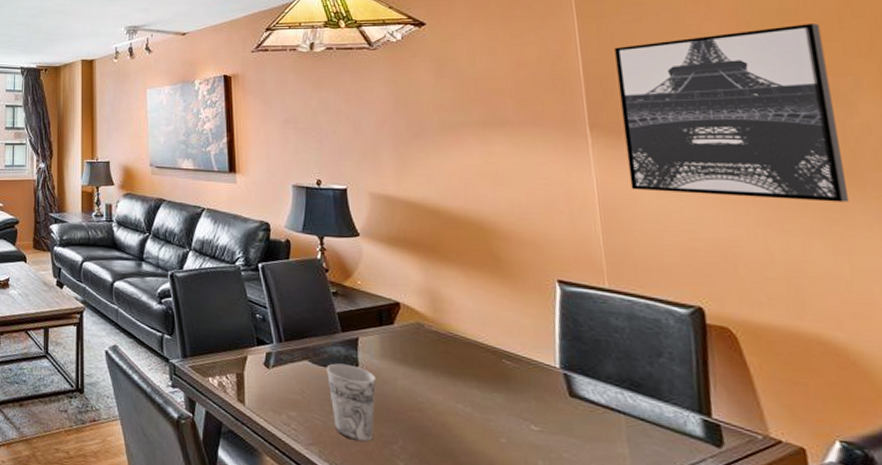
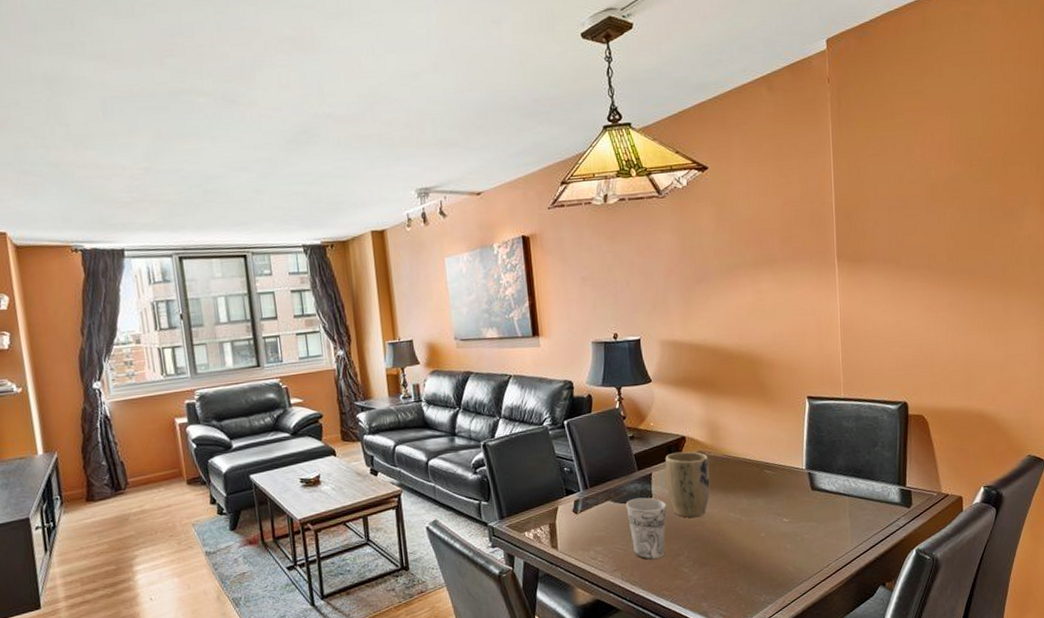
plant pot: none [374,318,432,402] -> present [665,451,711,518]
wall art: present [614,23,850,202] -> none [860,149,1010,310]

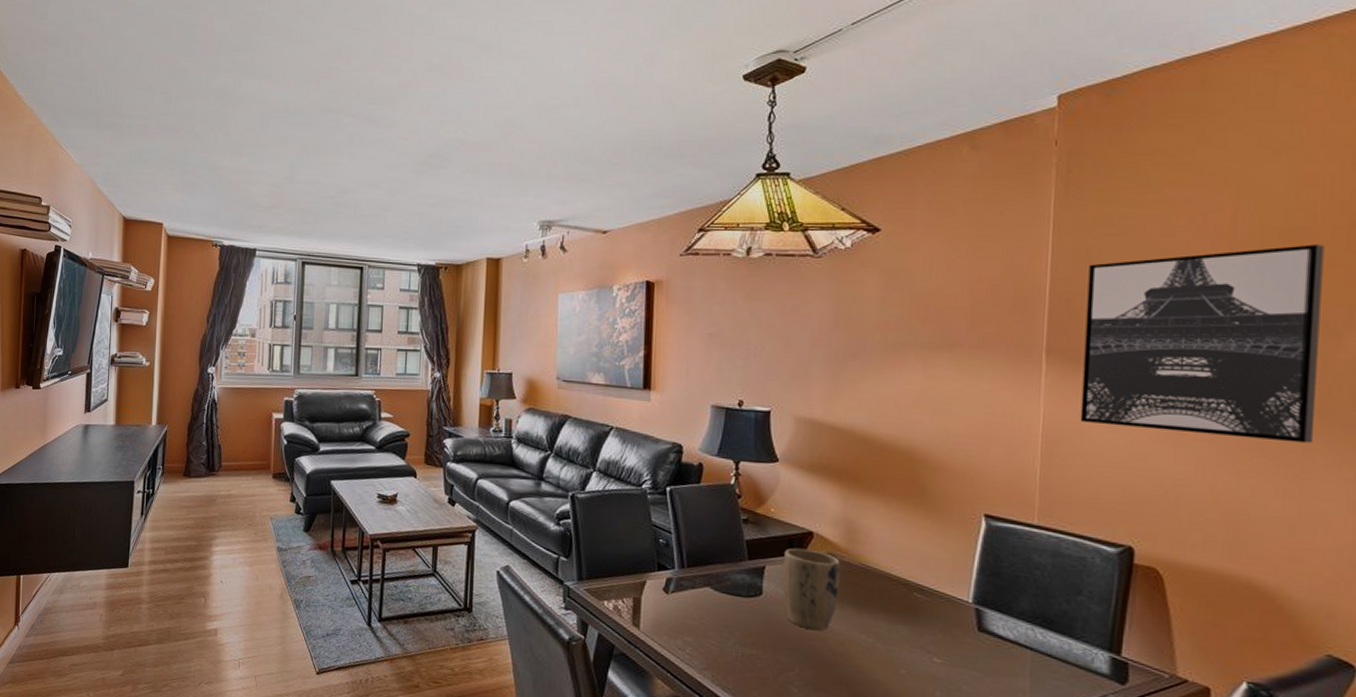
cup: present [626,497,667,560] -> none [728,591,779,668]
wall art: none [860,149,1010,310] -> present [1080,244,1325,443]

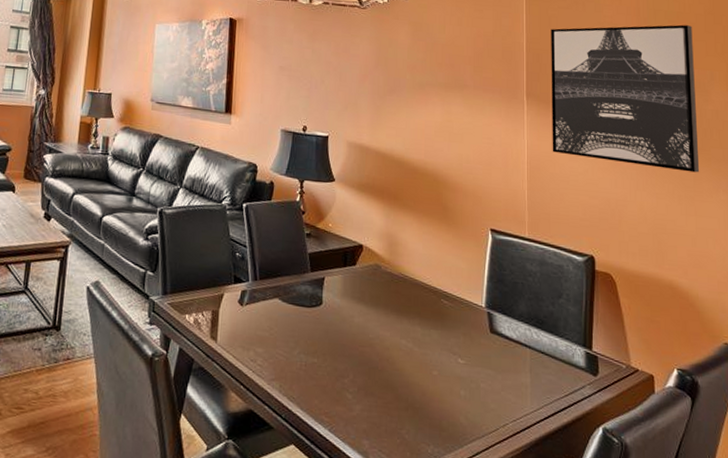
plant pot: present [782,548,841,631] -> none [338,260,385,338]

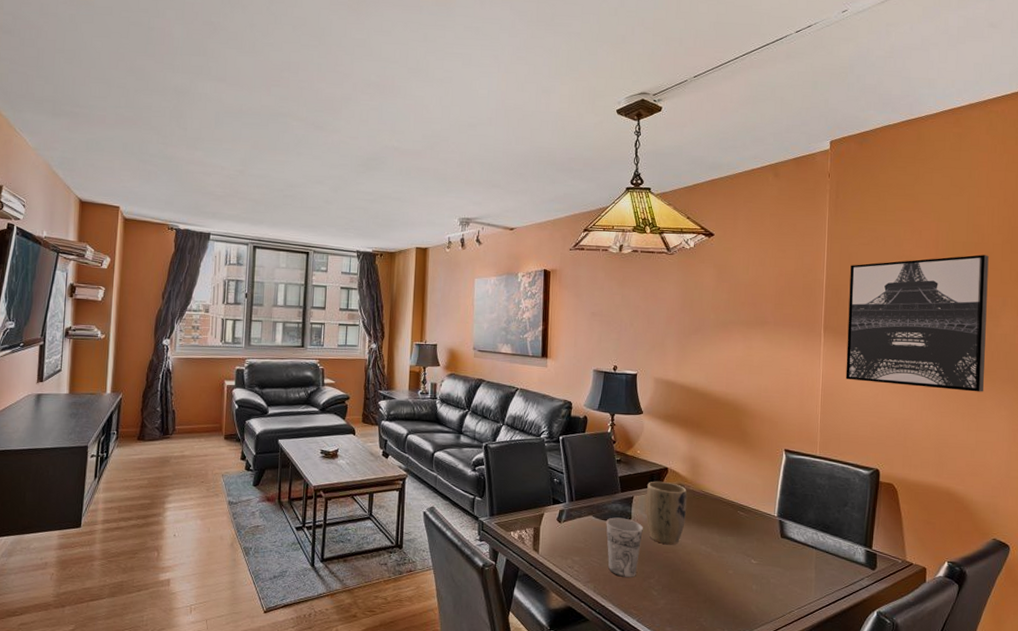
cup: none [293,301,336,376] -> present [606,517,643,577]
plant pot: none [338,260,385,338] -> present [646,481,688,545]

